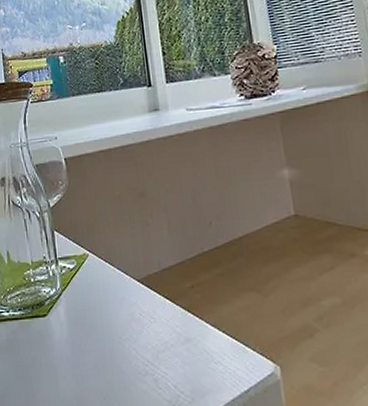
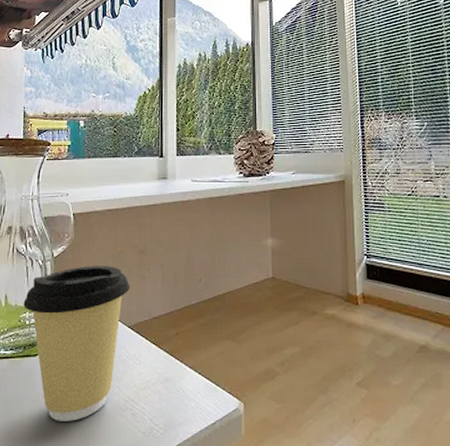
coffee cup: none [26,213,134,388] -> present [23,266,130,422]

